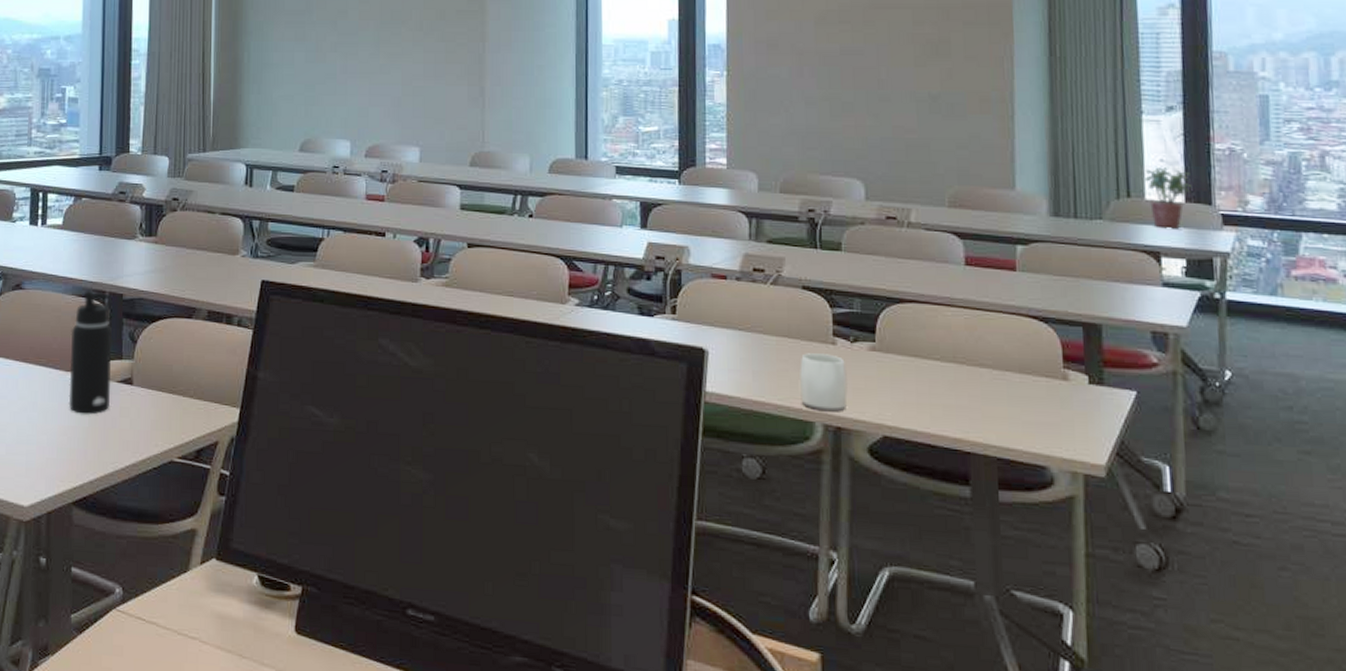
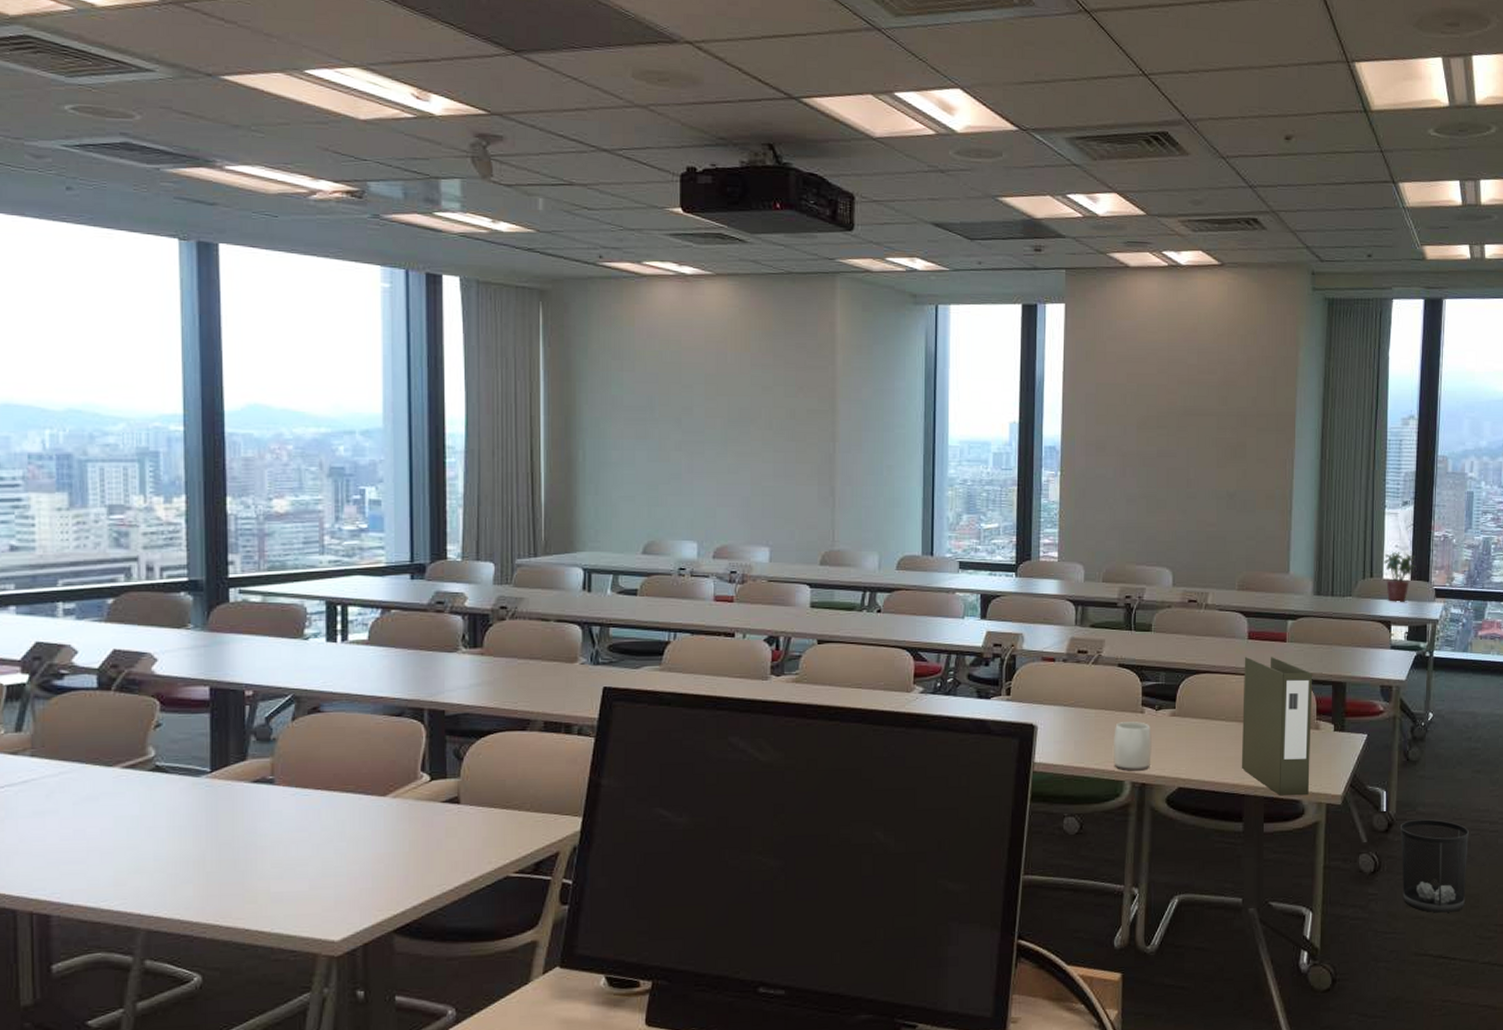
water bottle: present [68,289,114,413] -> none [383,708,434,838]
binder: none [961,285,1059,461] -> present [1241,656,1313,796]
waste bin: none [1194,507,1302,638] -> present [1400,819,1469,913]

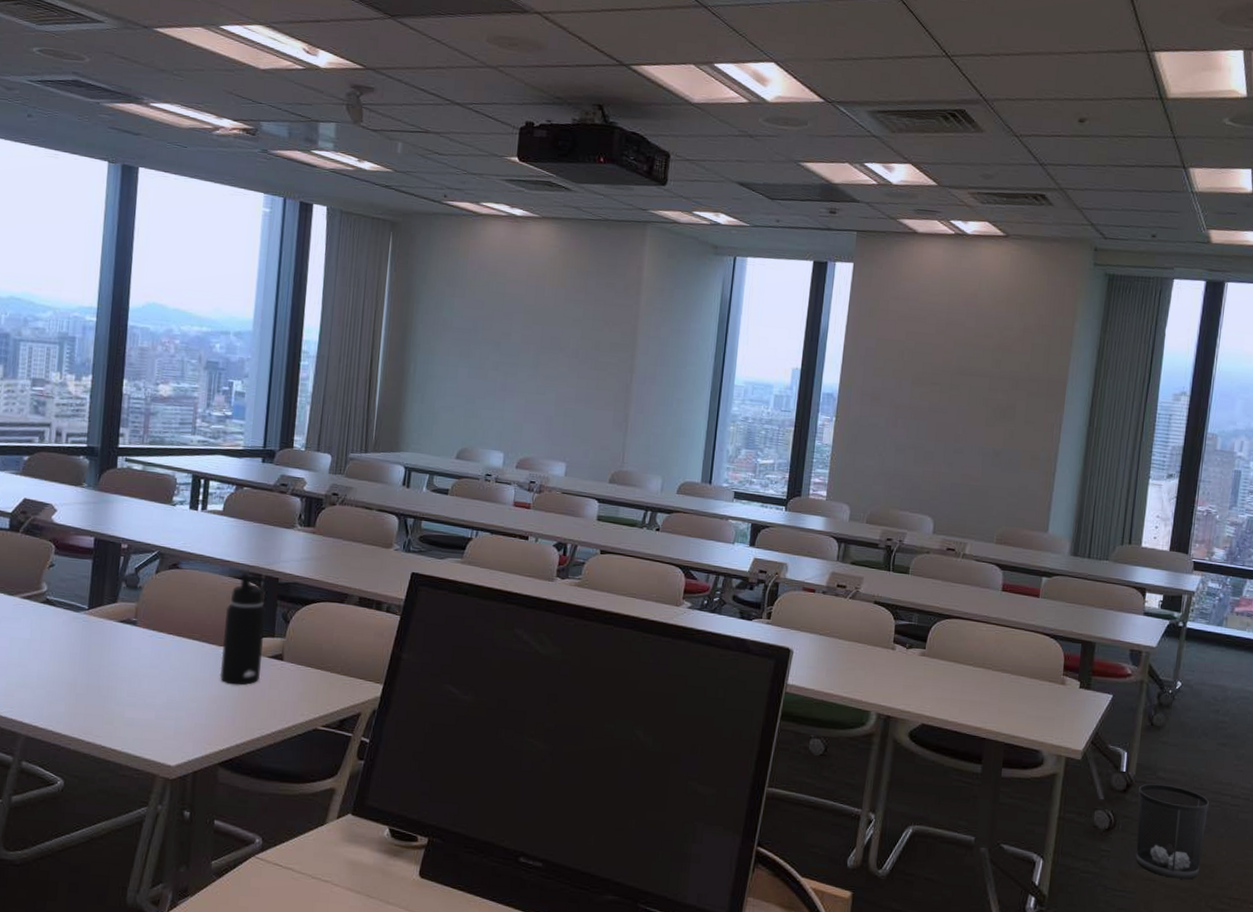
water bottle: none [383,708,434,838] -> present [219,572,270,685]
mug: present [1114,722,1152,771] -> none [862,656,901,704]
binder: present [1241,656,1313,796] -> none [984,607,1063,747]
potted plant: present [1384,552,1416,602] -> none [1143,522,1176,571]

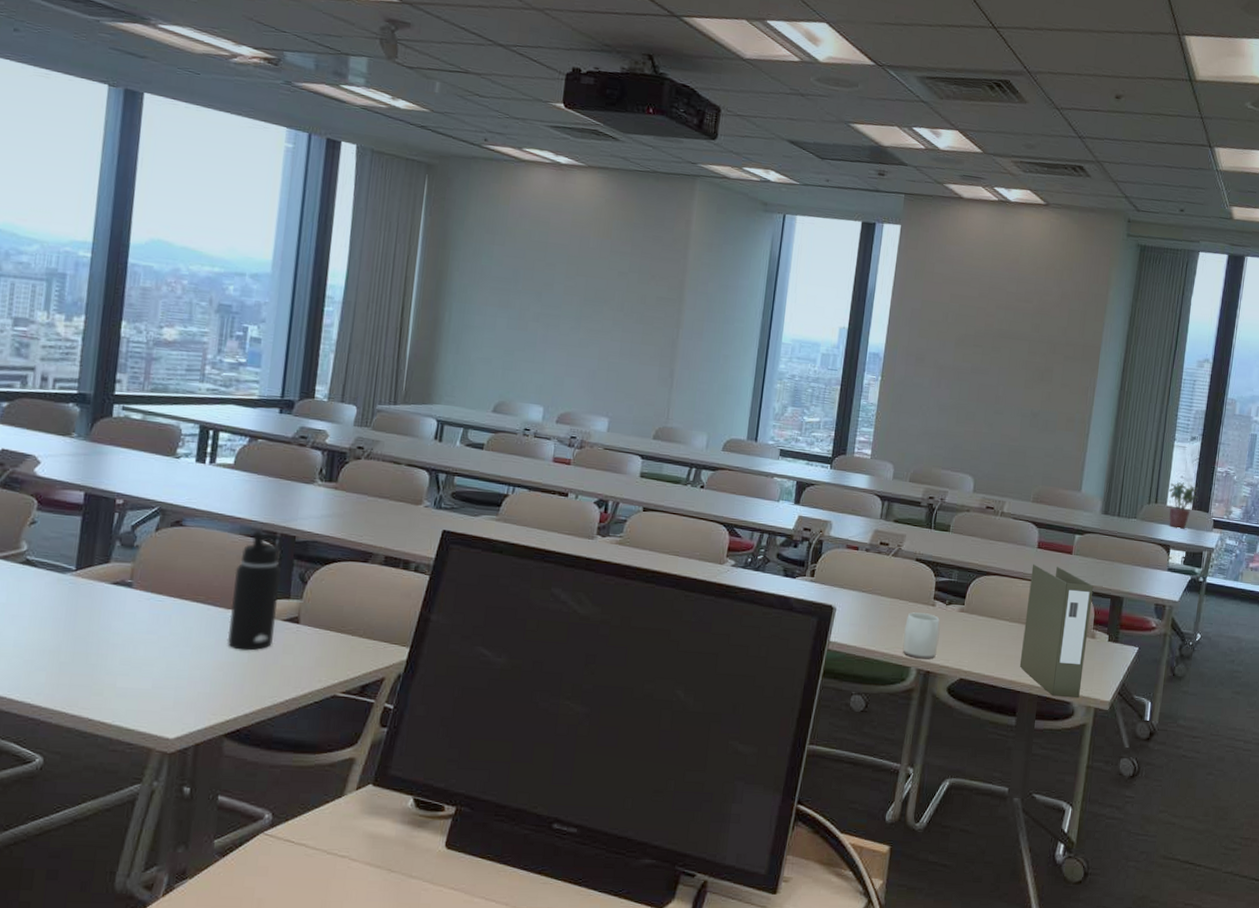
mug: none [862,656,901,704] -> present [902,612,940,659]
binder: none [984,607,1063,747] -> present [1019,563,1094,698]
waste bin: present [1136,783,1209,879] -> none [1157,731,1224,822]
potted plant: none [1143,522,1176,571] -> present [1169,482,1199,529]

